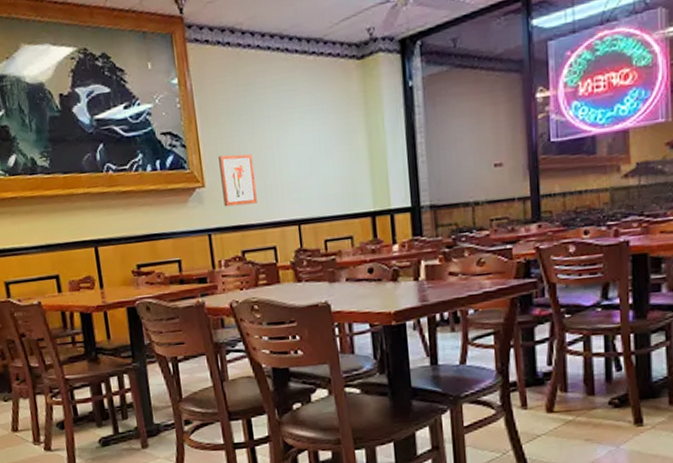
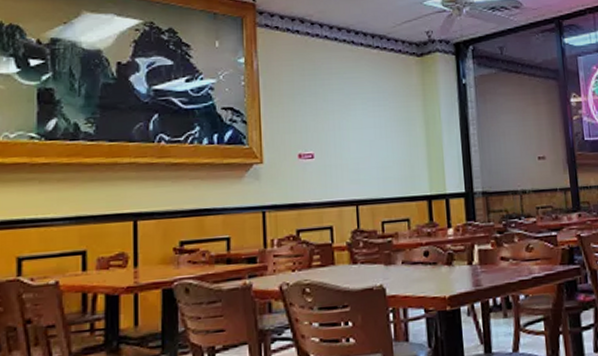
wall art: present [219,154,257,207] -> none [280,133,316,185]

